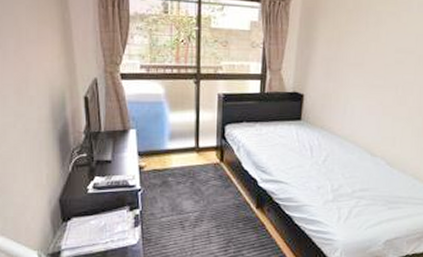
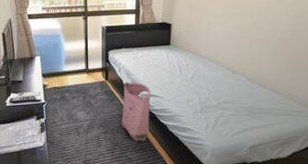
bag: none [238,164,276,237] -> present [122,82,151,142]

